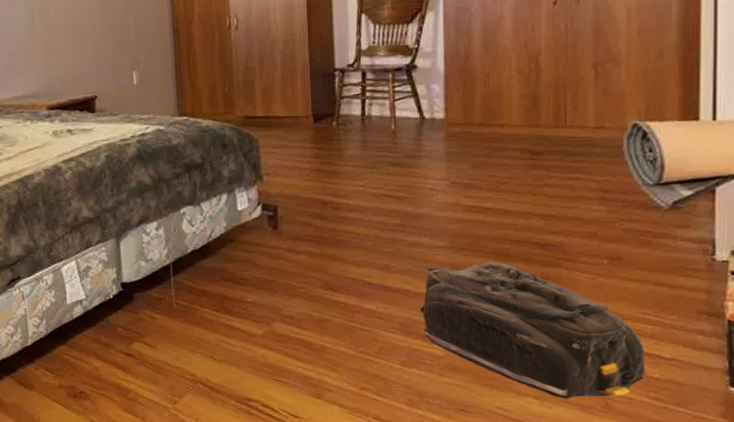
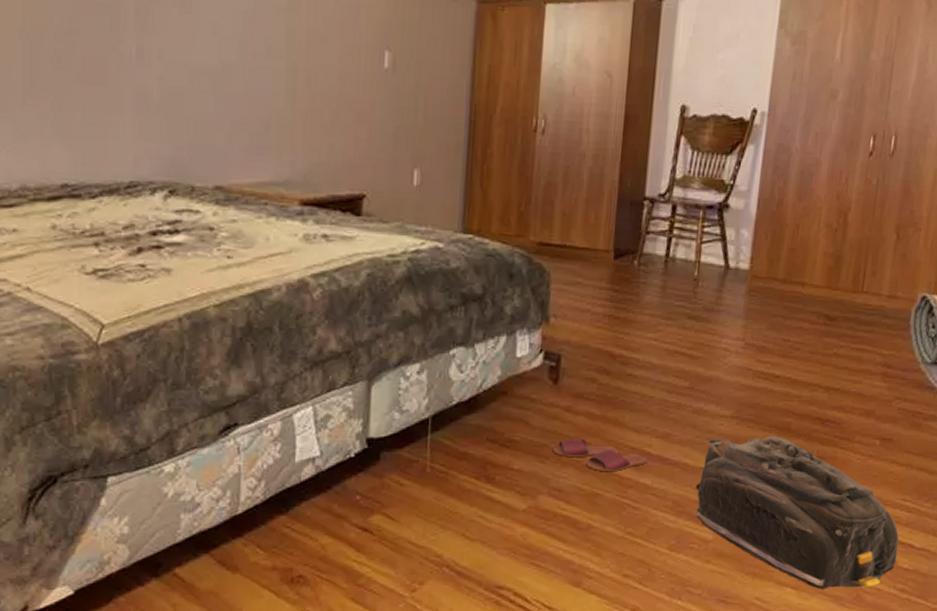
slippers: none [279,273,370,301] -> present [552,438,648,472]

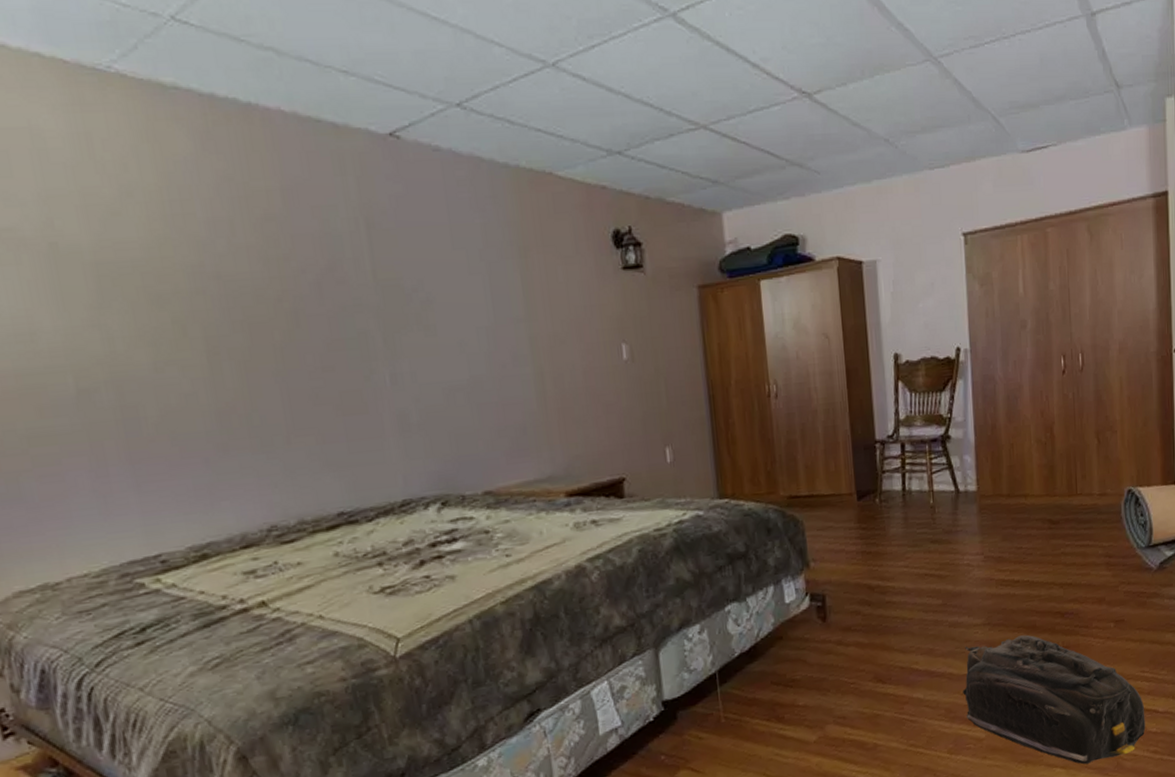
slippers: present [552,438,648,472] -> none [831,666,917,694]

